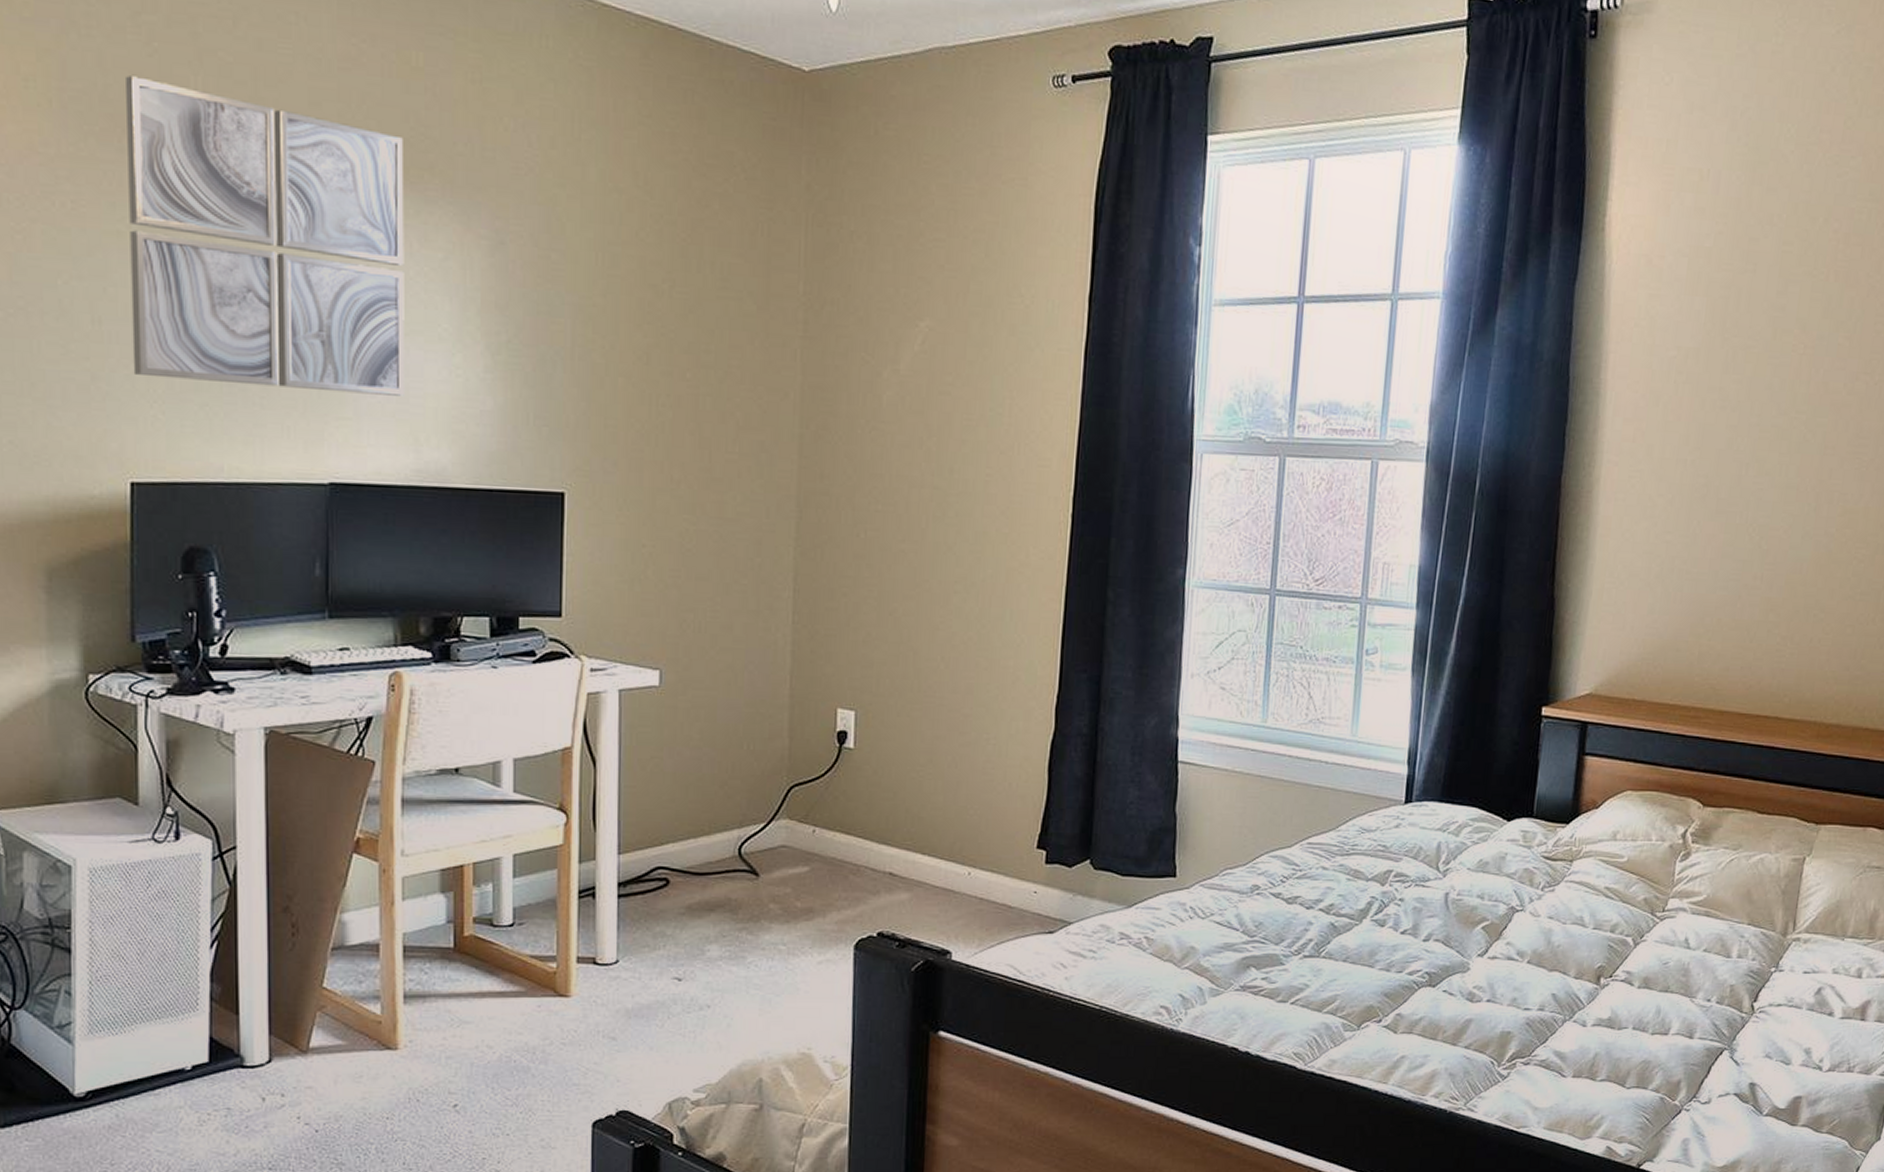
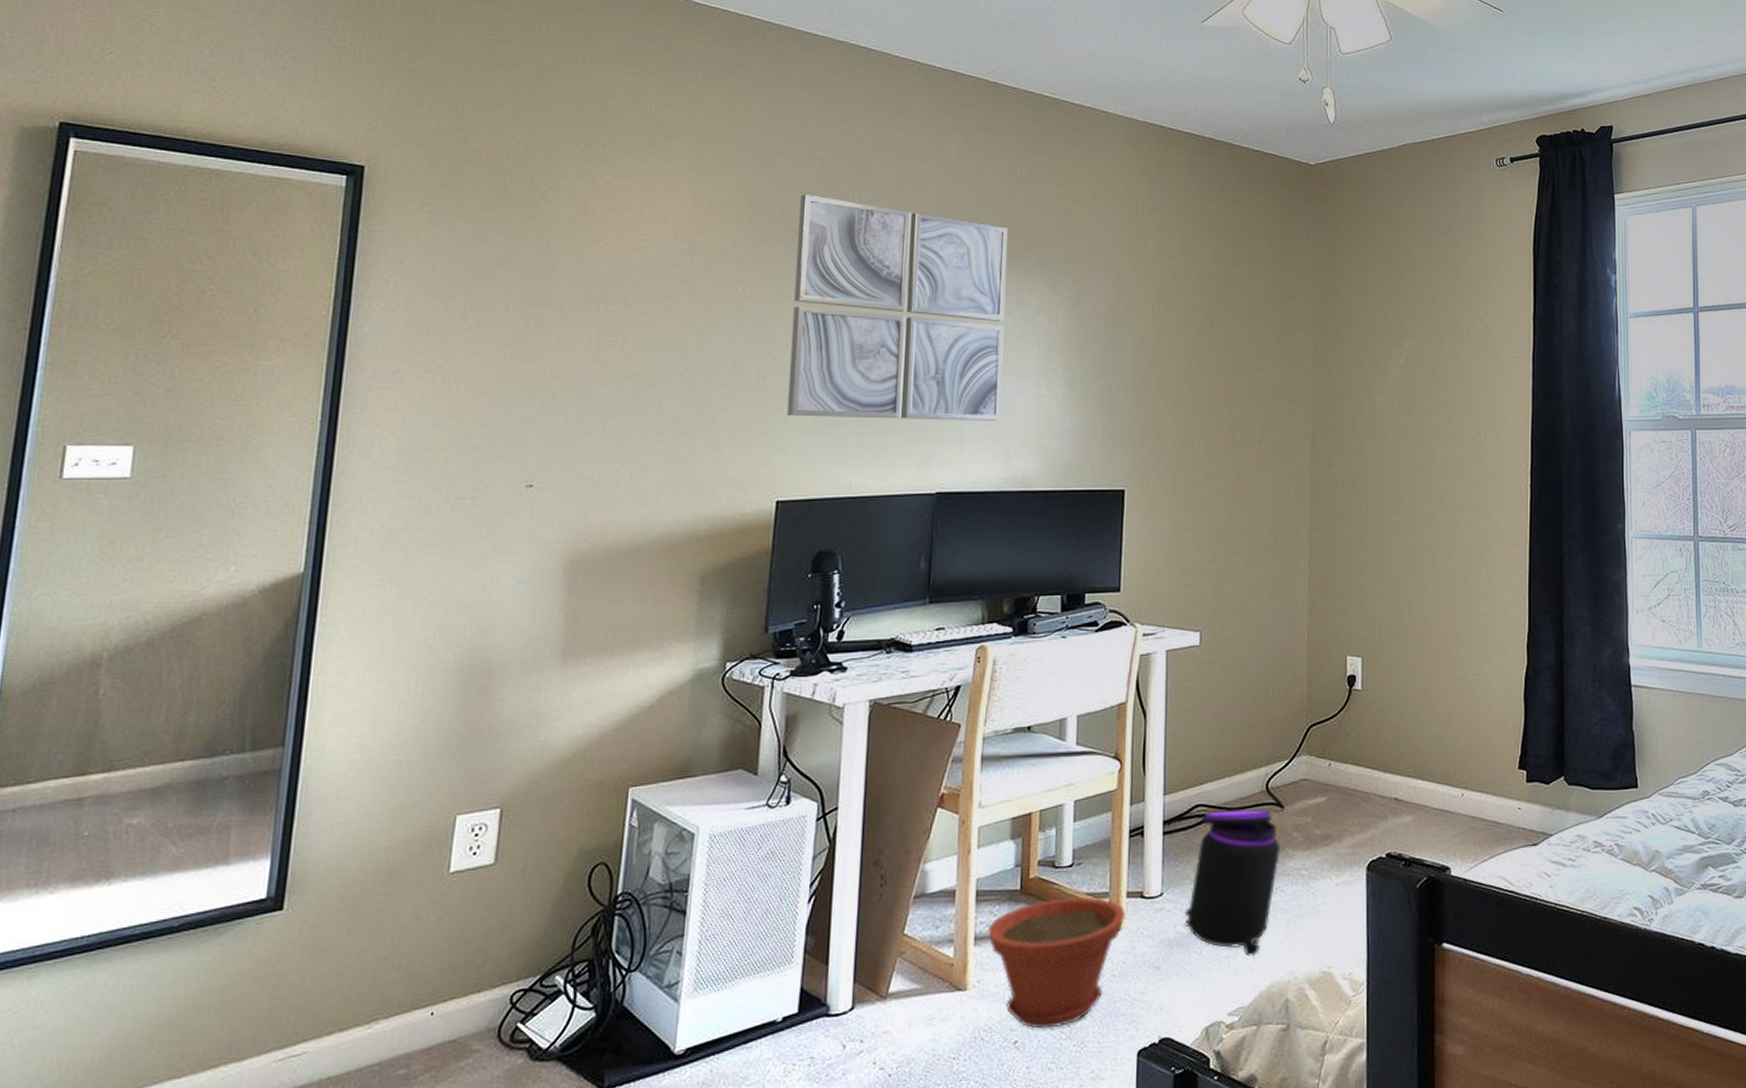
plant pot: none [419,959,575,1094] -> present [988,896,1125,1029]
trash can: none [643,875,755,1033] -> present [1184,809,1281,957]

